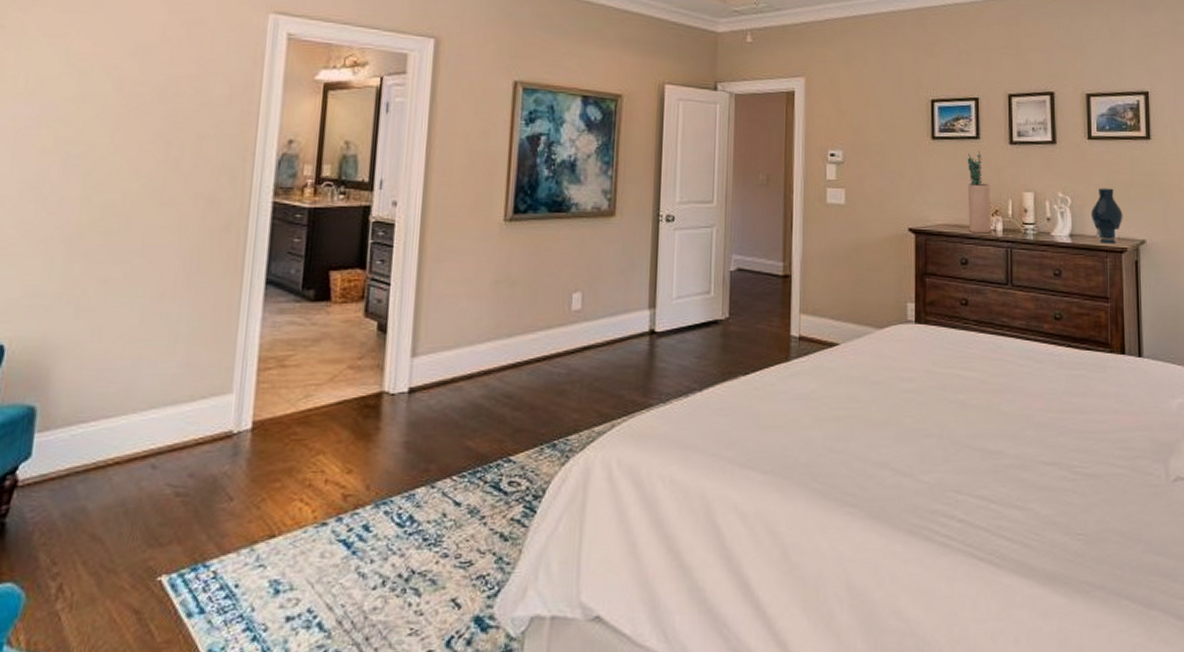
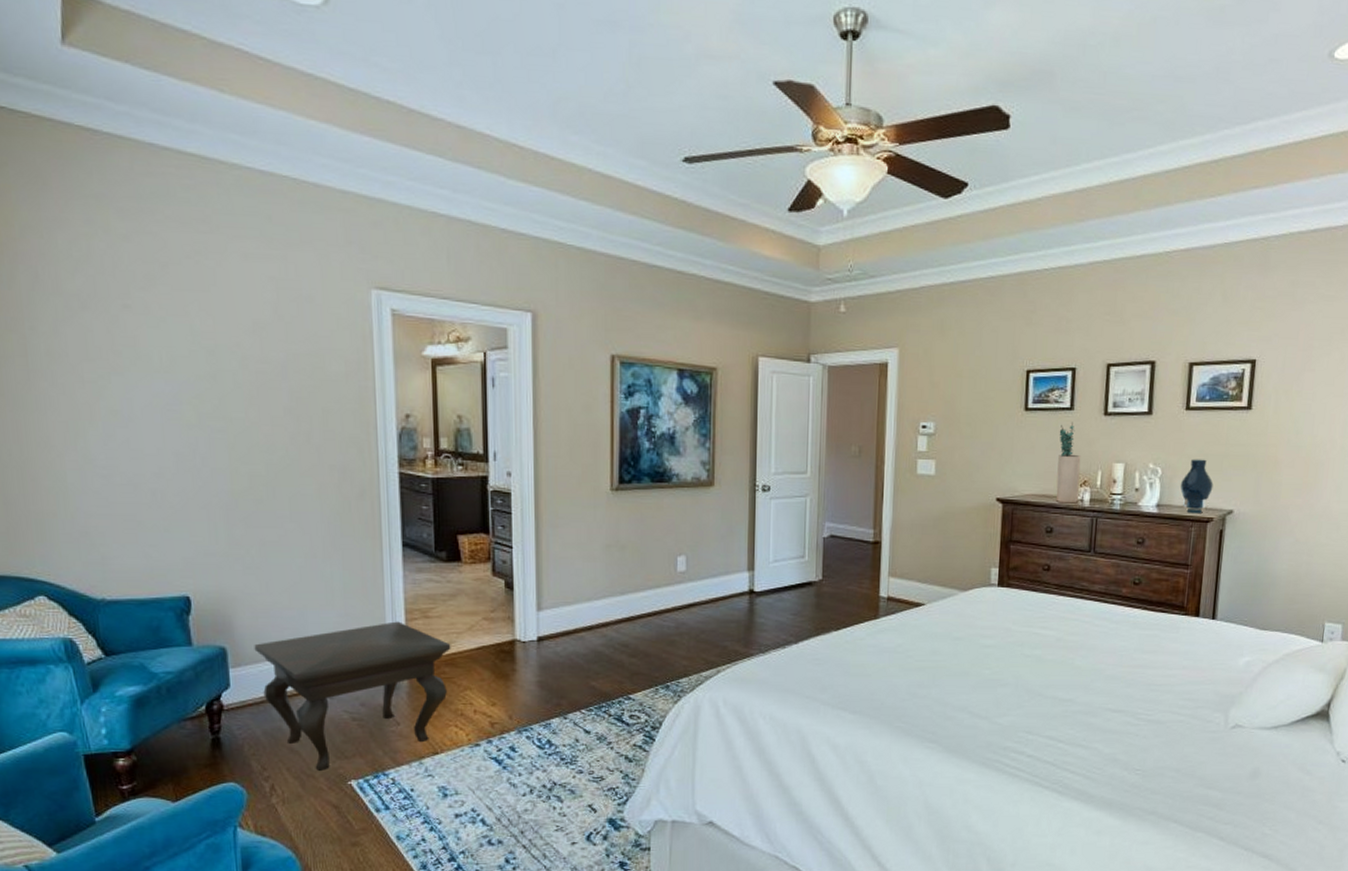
side table: none [70,372,307,563] -> present [254,621,451,771]

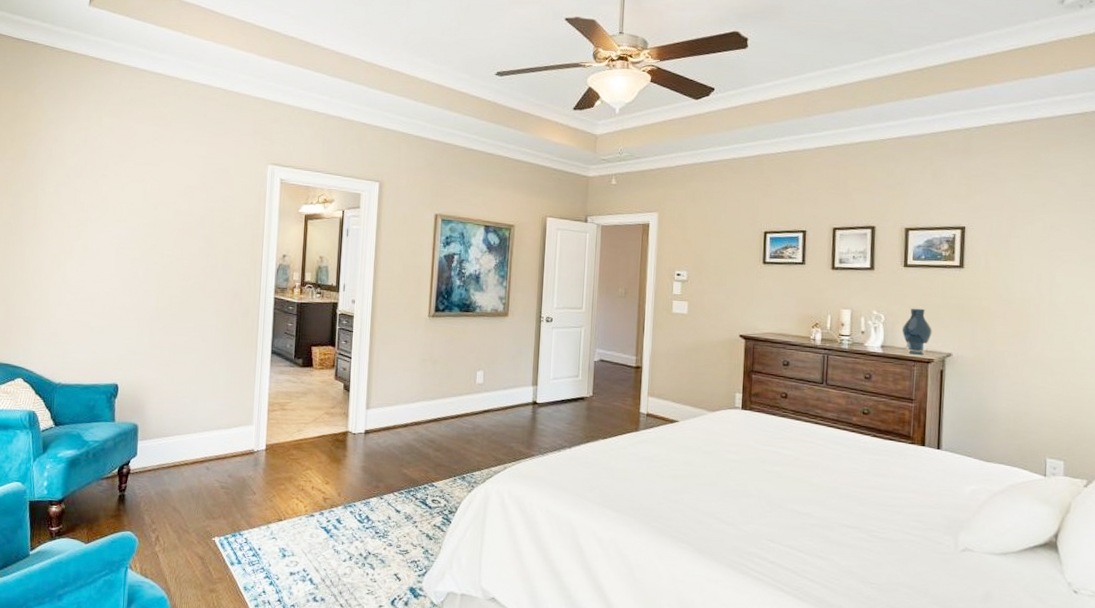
side table: present [254,621,451,771] -> none [157,411,300,527]
vase: present [1055,422,1081,504] -> none [791,274,813,342]

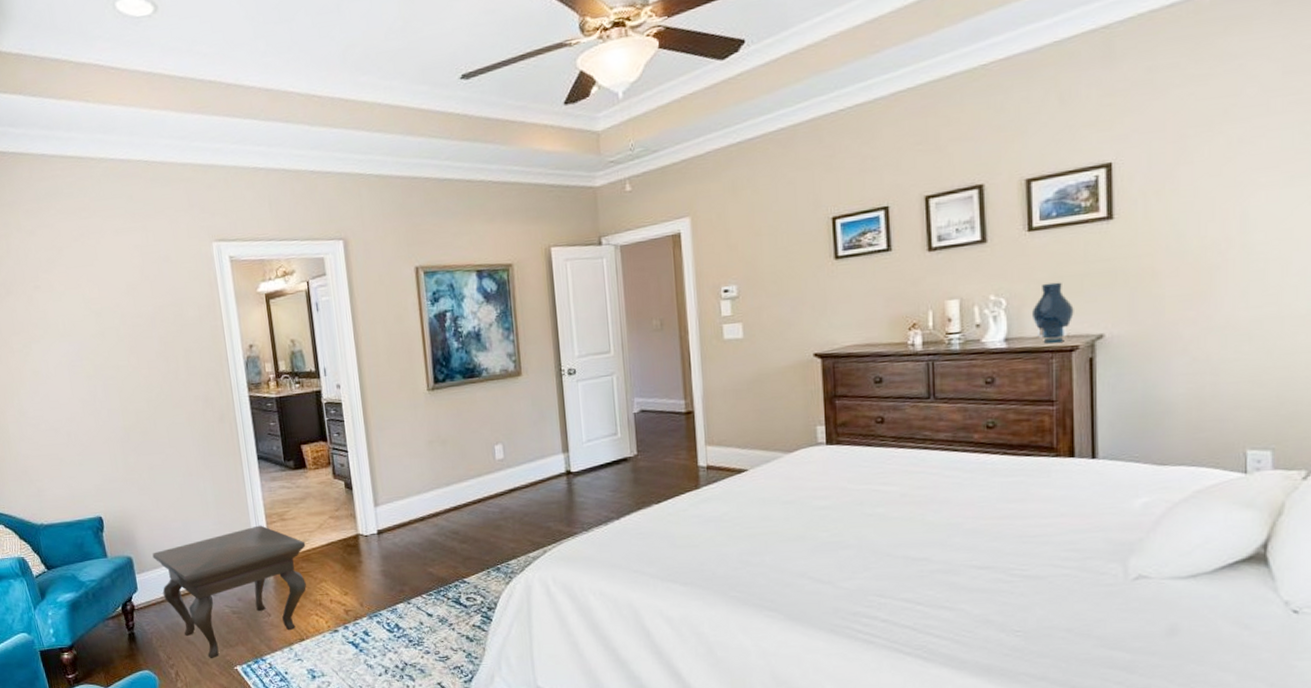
side table: none [157,411,300,527] -> present [152,525,306,658]

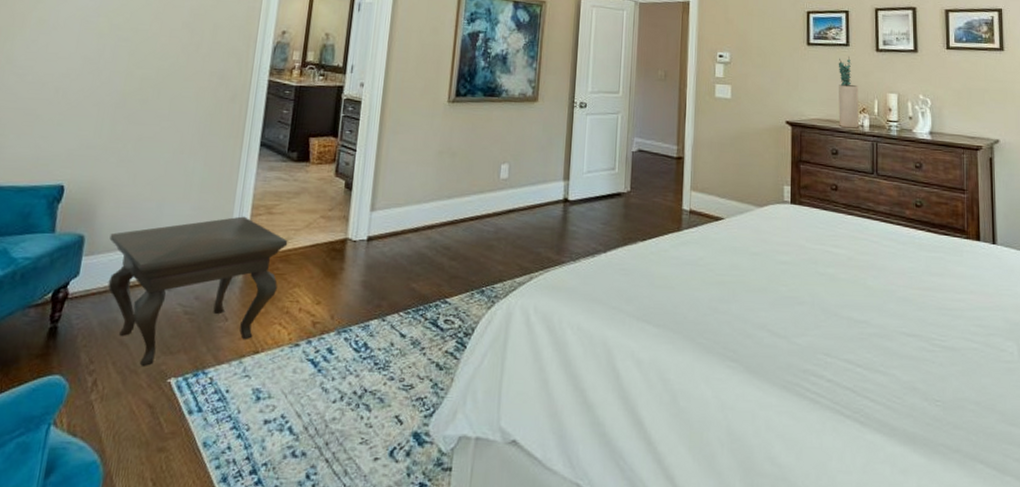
vase: none [877,263,908,351] -> present [838,56,859,129]
vase: present [1031,282,1074,344] -> none [948,92,979,141]

